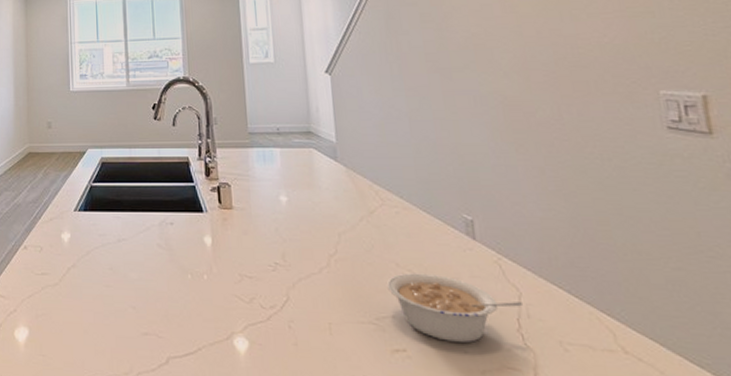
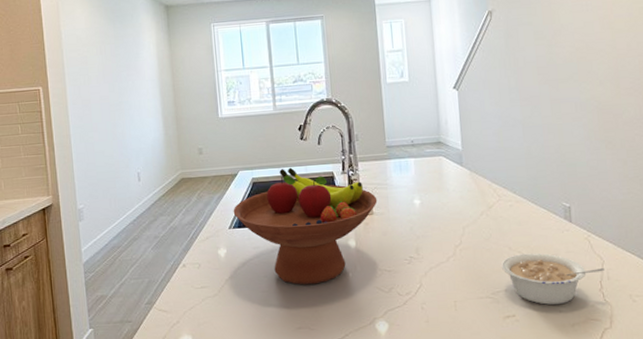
fruit bowl: none [79,149,238,284] -> present [233,167,378,285]

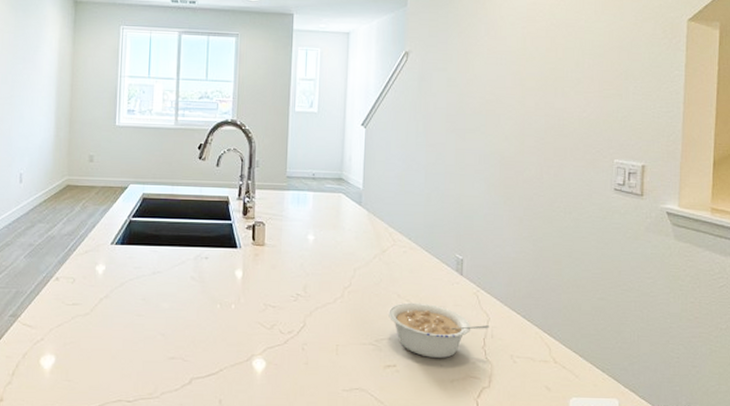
fruit bowl: present [233,167,378,285] -> none [118,186,271,313]

